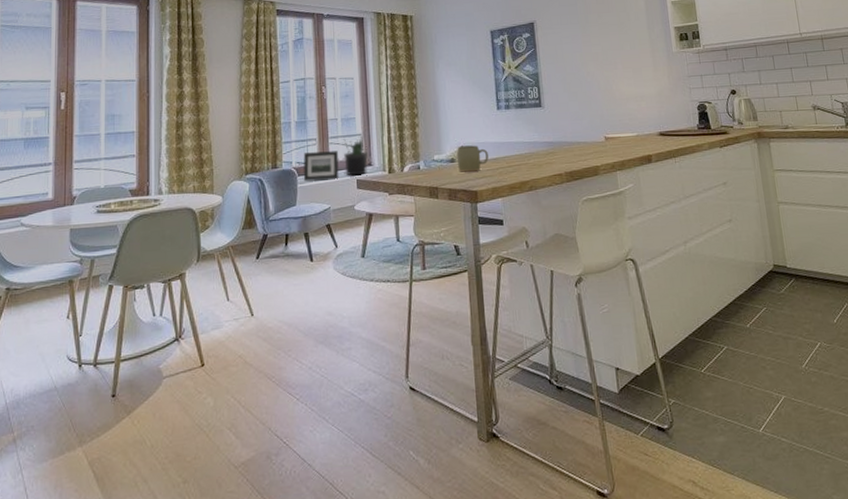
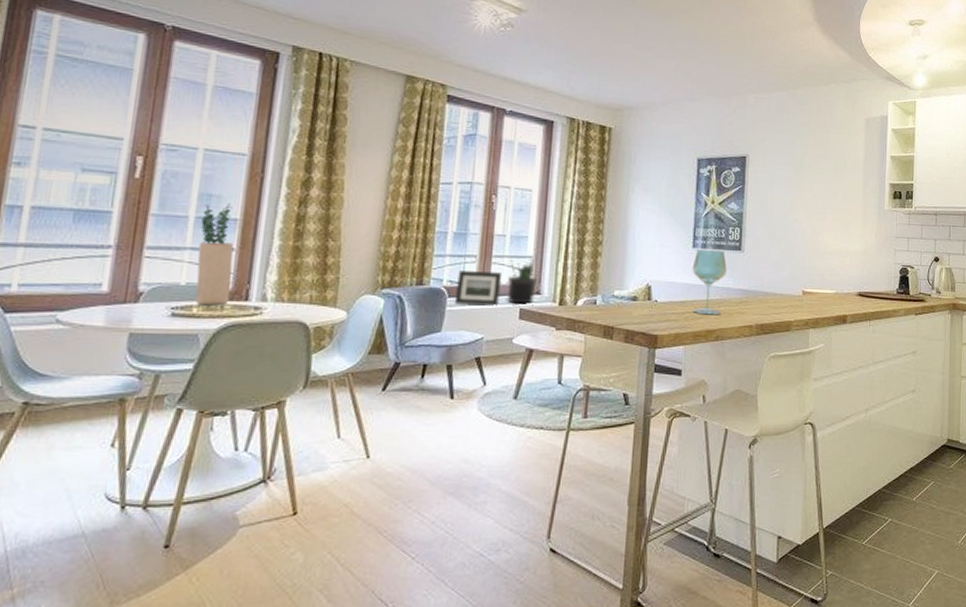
vase: none [110,120,136,202] -> present [195,203,234,306]
mug: present [456,145,489,172] -> none [639,283,676,313]
wine glass: none [499,110,531,169] -> present [692,250,727,315]

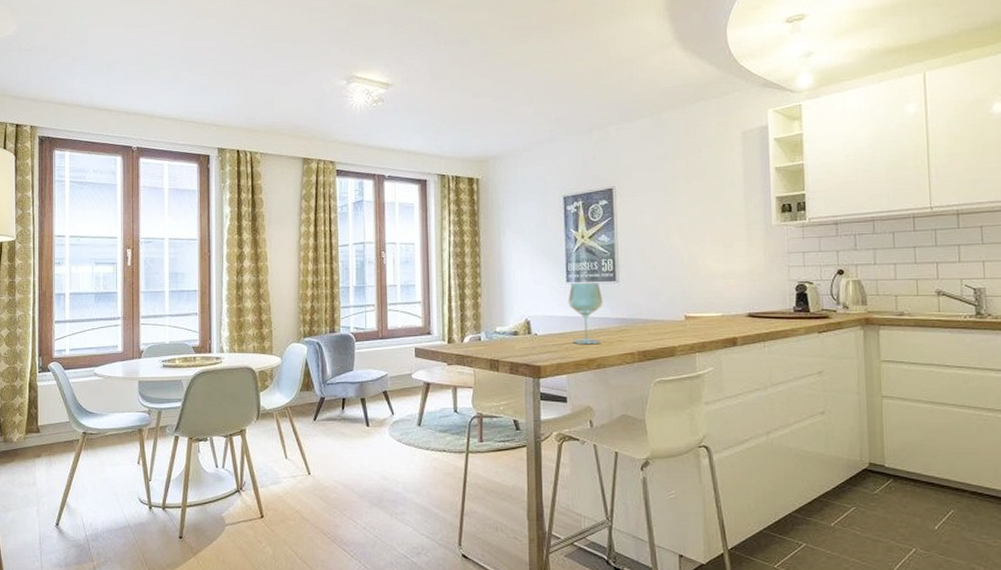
vase: present [195,203,234,306] -> none [173,278,199,358]
picture frame: present [454,271,501,306] -> none [361,318,397,347]
planter: present [507,257,537,306] -> none [402,304,427,345]

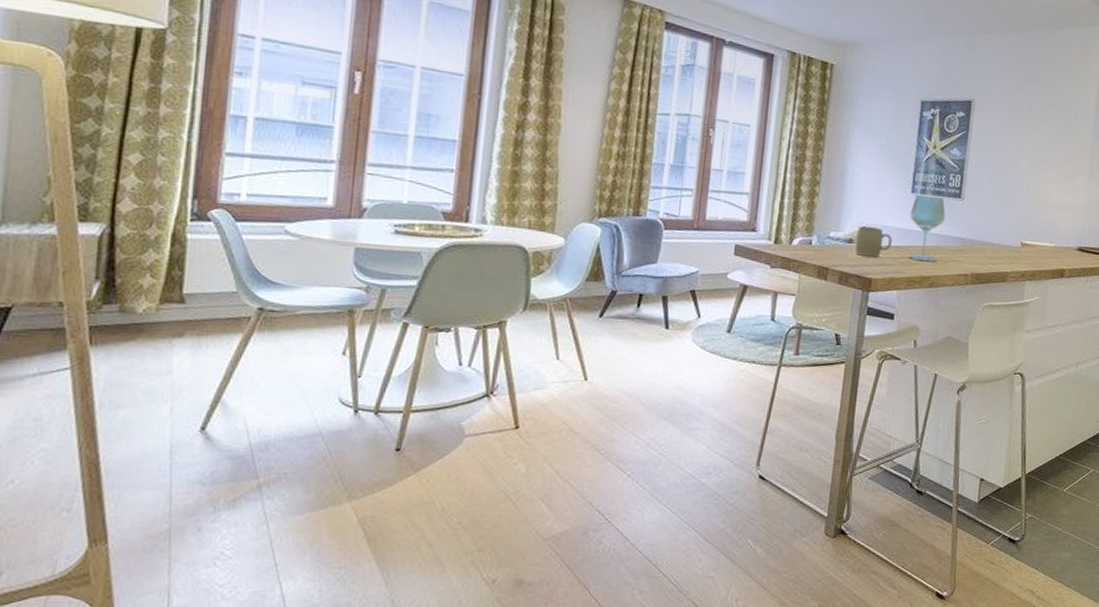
mug: none [520,318,554,346] -> present [855,226,892,257]

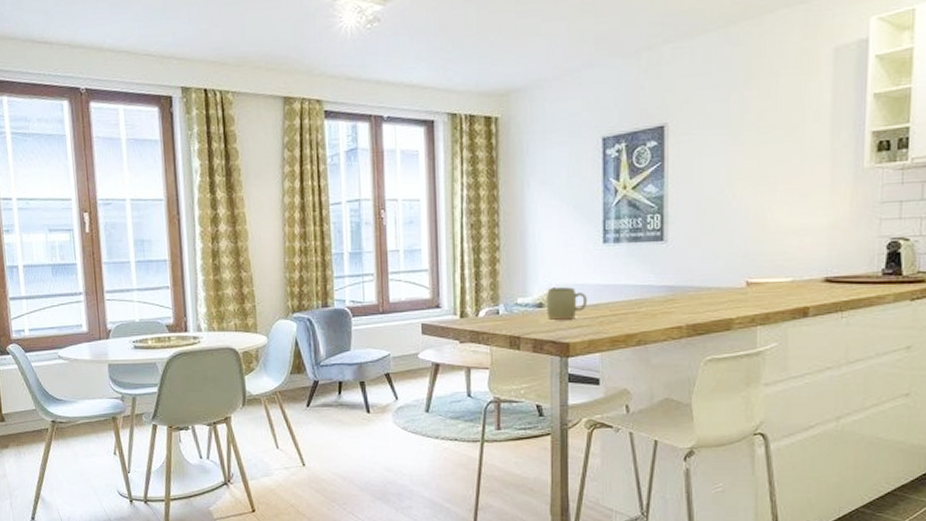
wine glass: present [908,195,946,262] -> none [604,244,646,318]

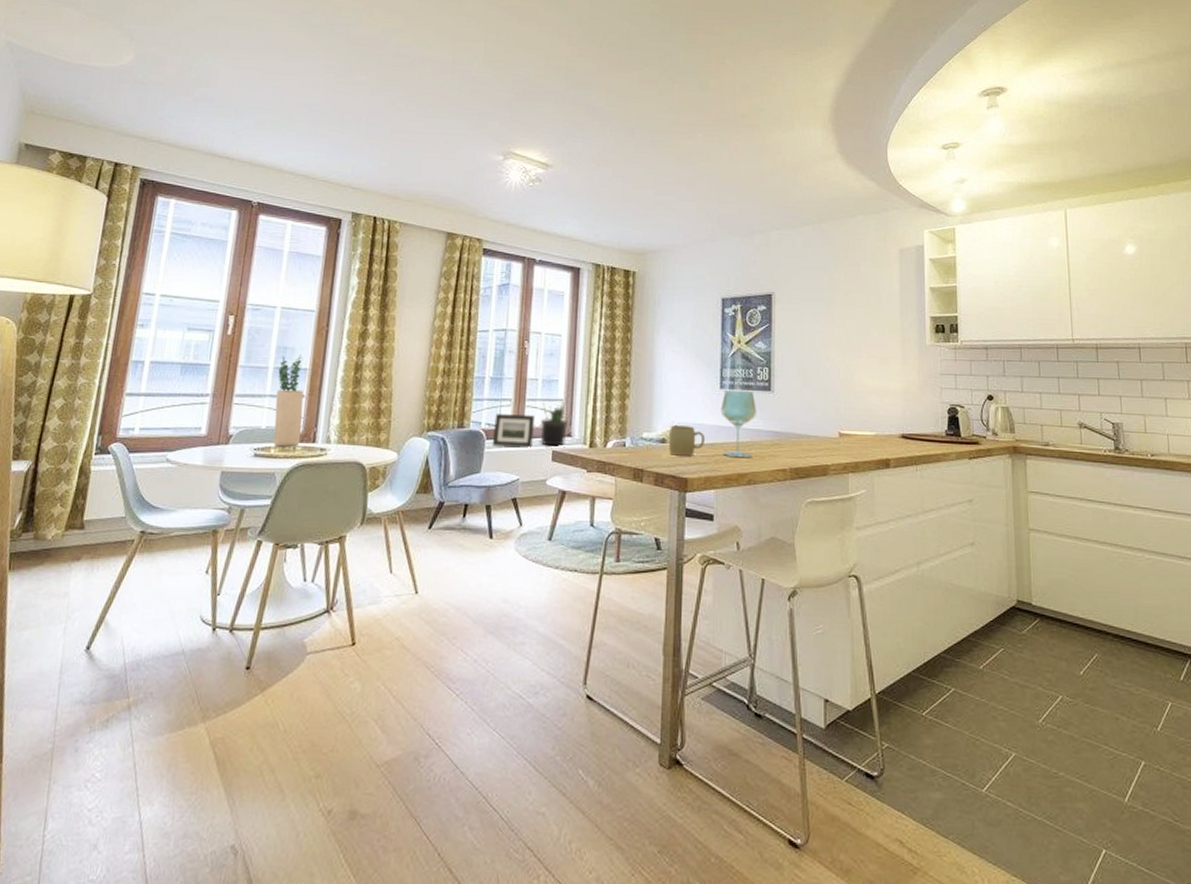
vase: none [140,246,174,338] -> present [273,355,304,447]
picture frame: none [358,289,400,324] -> present [492,414,534,448]
planter: none [406,272,435,321] -> present [540,400,568,448]
wine glass: none [604,244,646,318] -> present [720,391,756,458]

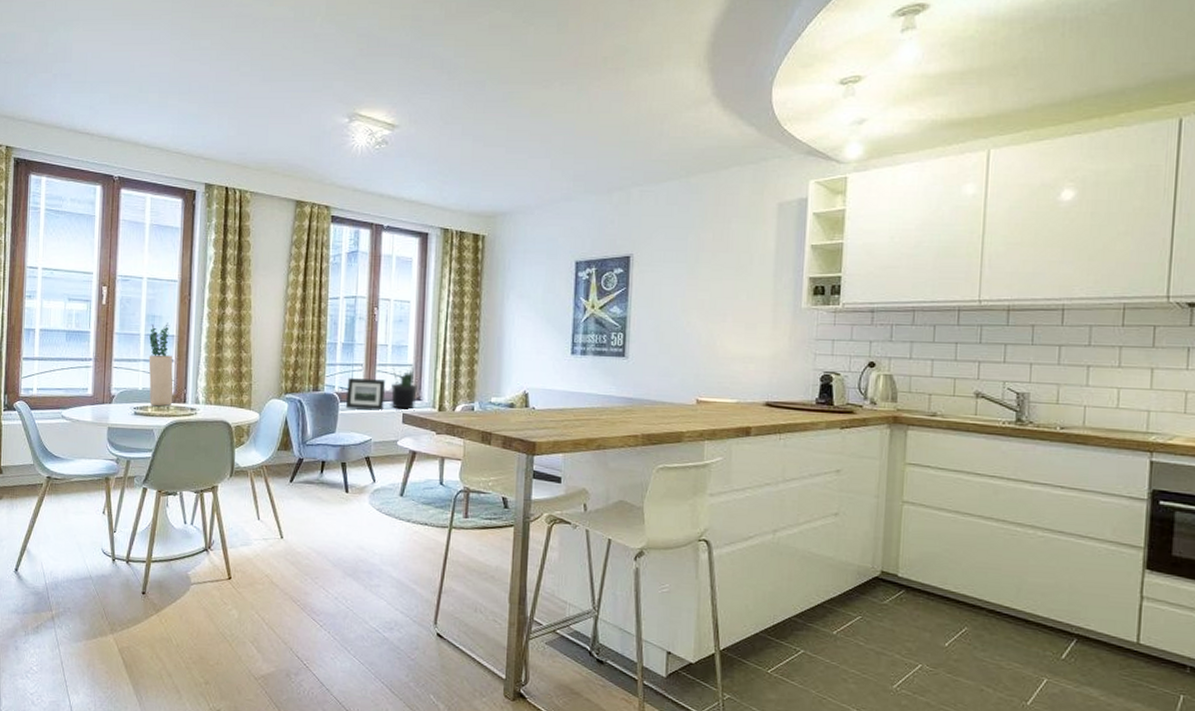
mug: present [668,425,705,456] -> none [516,390,554,421]
wine glass: present [720,391,756,458] -> none [571,357,609,424]

